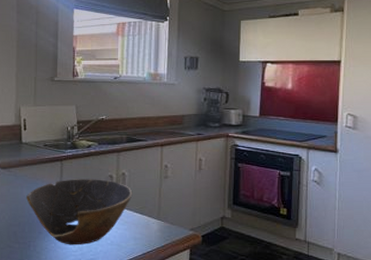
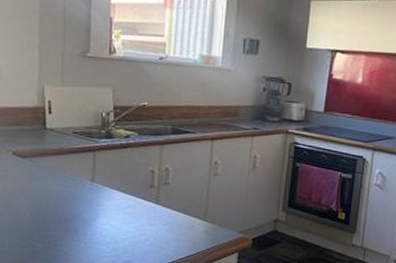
bowl: present [26,179,133,245] -> none [52,172,177,246]

